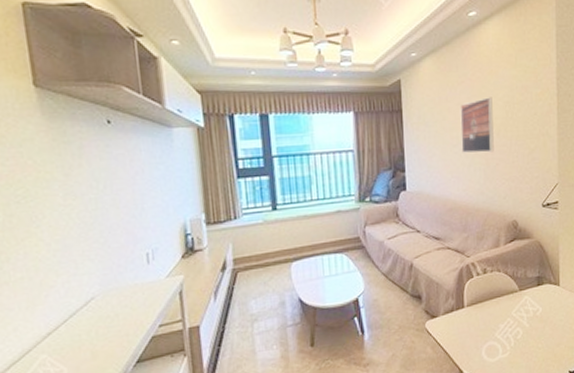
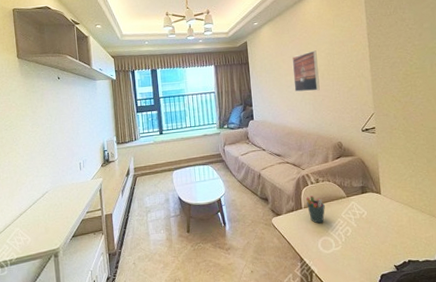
pen holder: none [470,290,493,326] -> present [306,195,325,224]

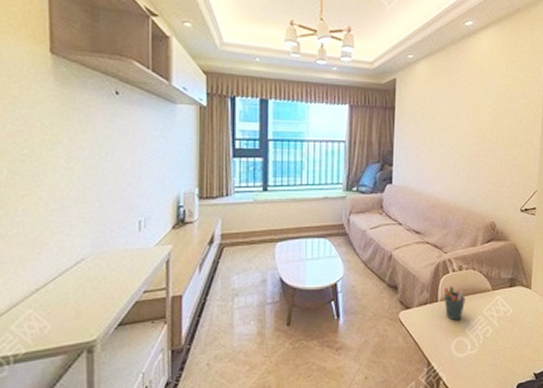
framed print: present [291,50,320,92] -> none [448,103,481,155]

